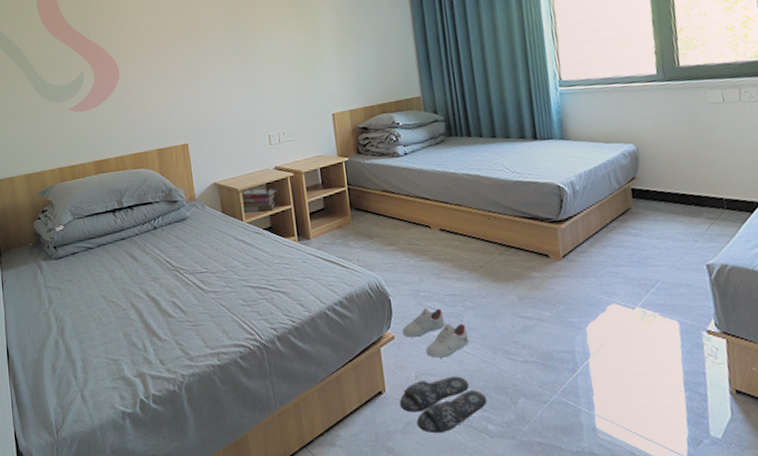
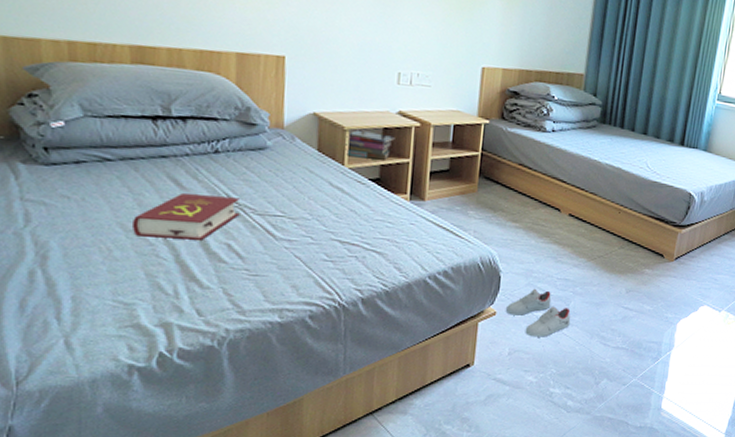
book: none [111,262,178,304] -> present [133,193,240,240]
slippers: present [399,376,487,433] -> none [486,355,573,405]

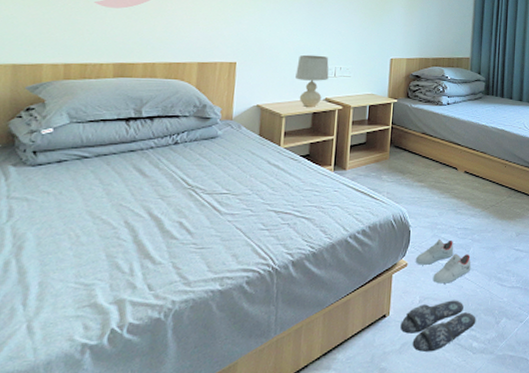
book: present [133,193,240,240] -> none [99,181,192,222]
books: present [345,129,395,160] -> none [282,115,322,139]
table lamp: none [361,53,404,121] -> present [295,54,329,107]
slippers: none [486,355,573,405] -> present [400,300,476,352]

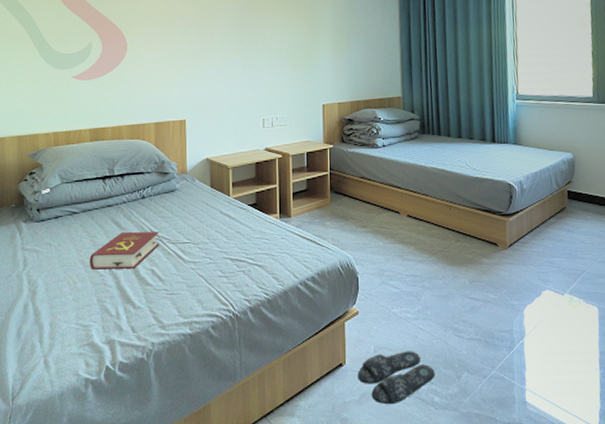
book: none [99,181,192,222] -> present [90,232,160,270]
table lamp: present [295,54,329,107] -> none [237,107,267,158]
shoe: present [415,239,471,284] -> none [366,286,425,333]

